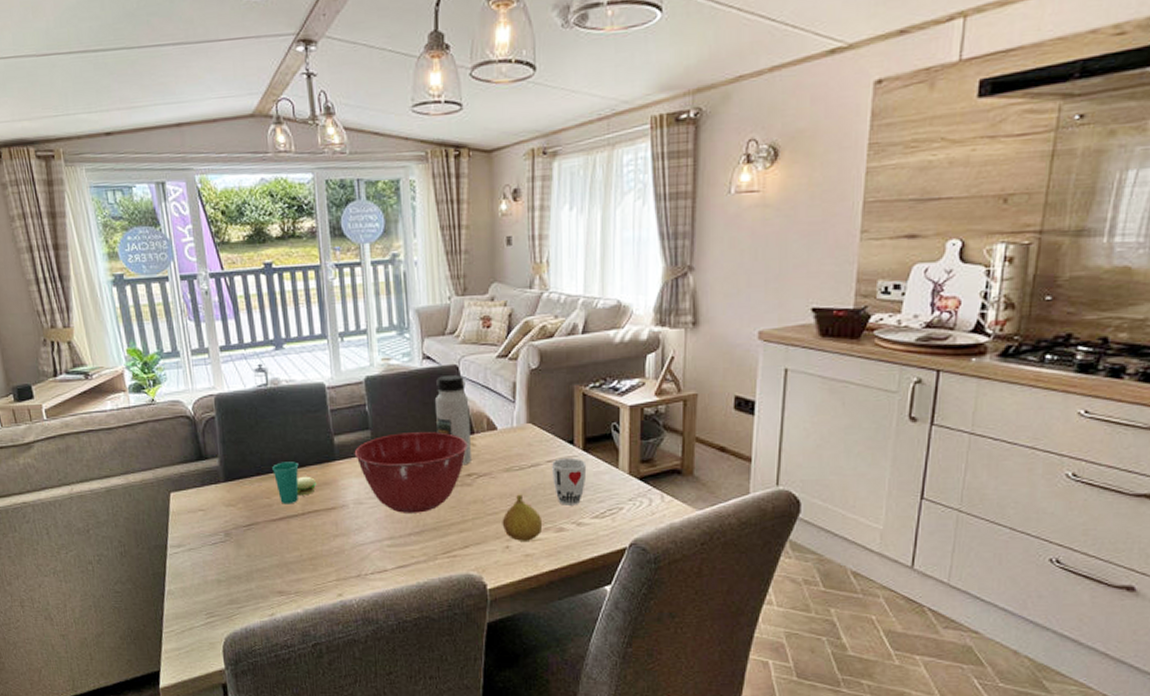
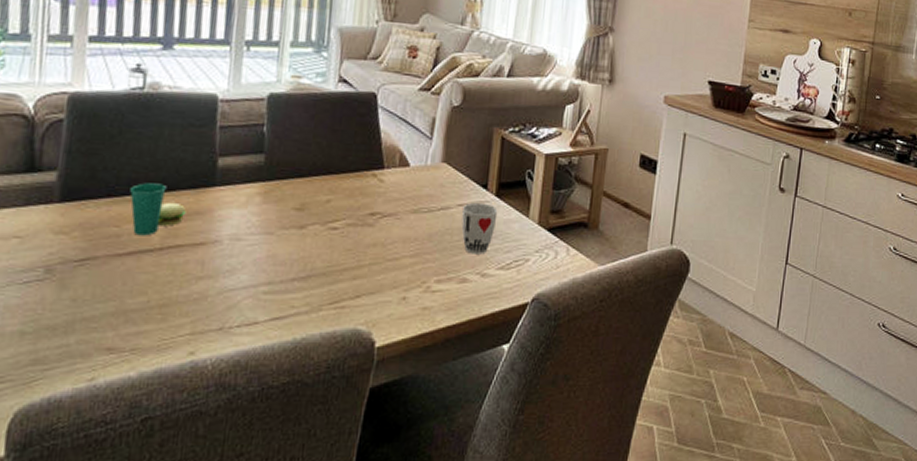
mixing bowl: present [354,432,468,513] -> none [240,160,375,255]
water bottle: present [436,374,471,465] -> none [343,102,384,203]
fruit: present [502,494,543,541] -> none [401,239,446,292]

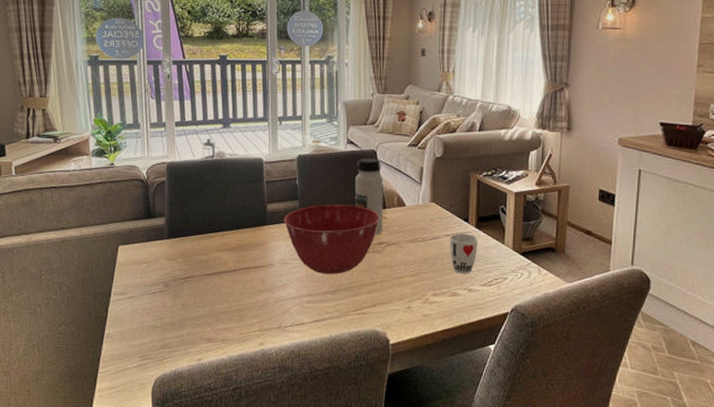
cup: present [130,183,187,236] -> none [211,224,249,261]
mixing bowl: none [240,160,375,255] -> present [283,204,380,274]
water bottle: none [343,102,384,203] -> present [355,157,384,235]

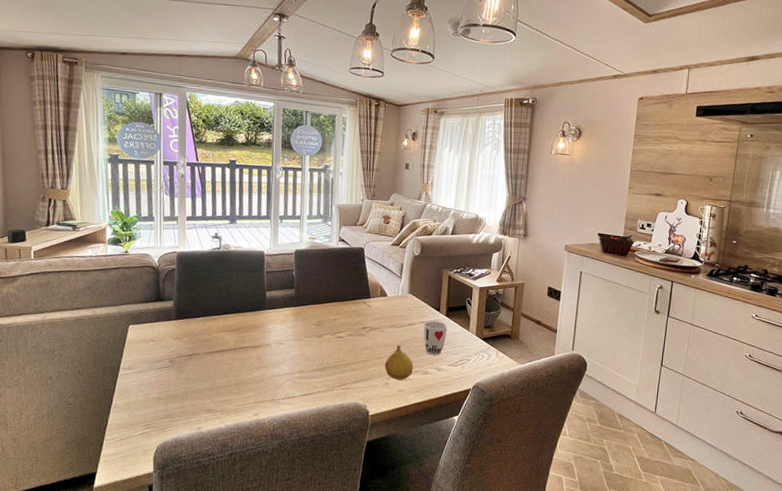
mixing bowl: present [283,204,380,274] -> none [280,293,365,354]
water bottle: present [355,157,384,235] -> none [344,254,369,321]
fruit: none [405,262,440,303] -> present [384,345,414,380]

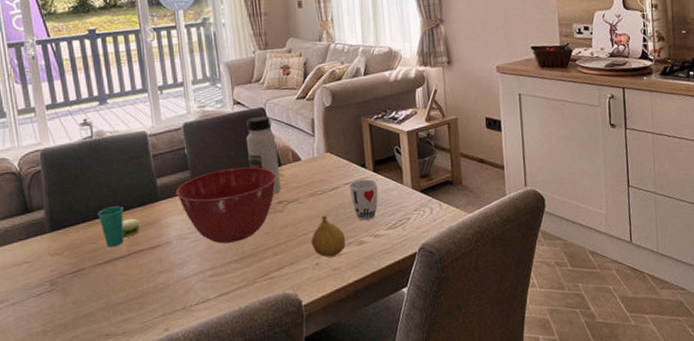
cup: none [215,308,249,341] -> present [98,206,142,248]
mixing bowl: none [280,293,365,354] -> present [175,167,277,244]
water bottle: none [344,254,369,321] -> present [246,115,281,195]

